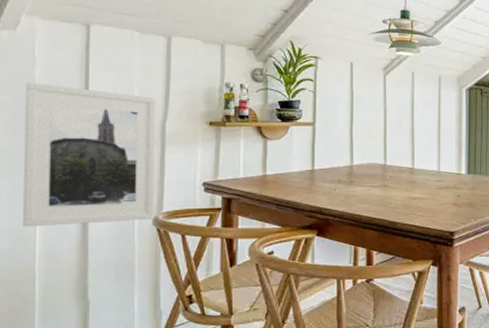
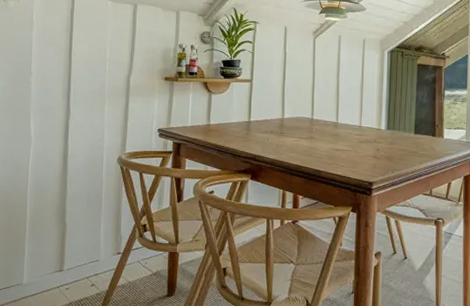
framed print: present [23,82,156,227] -> none [19,42,123,161]

